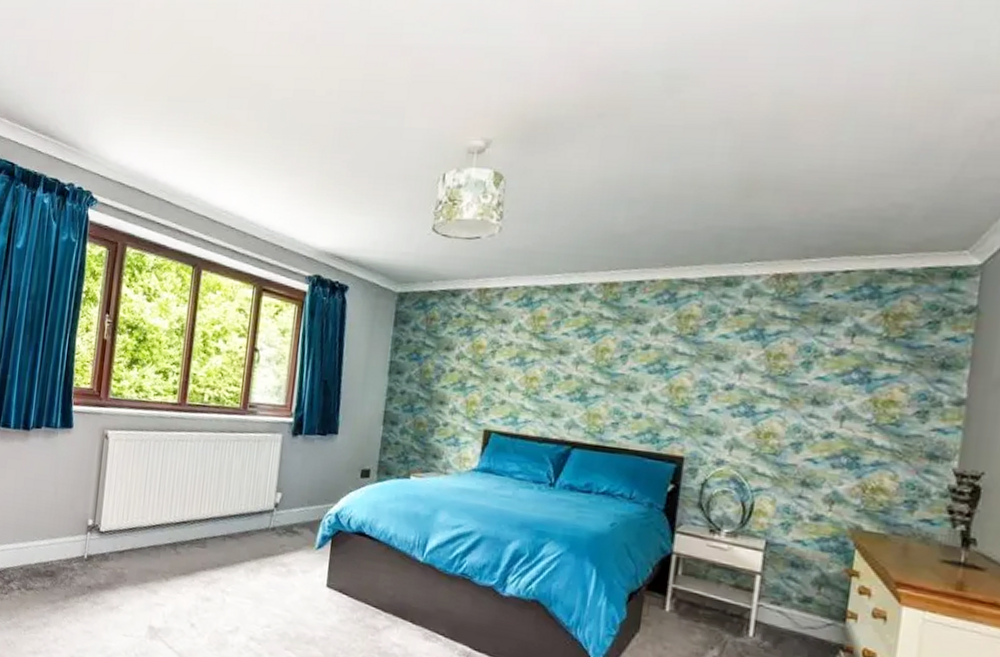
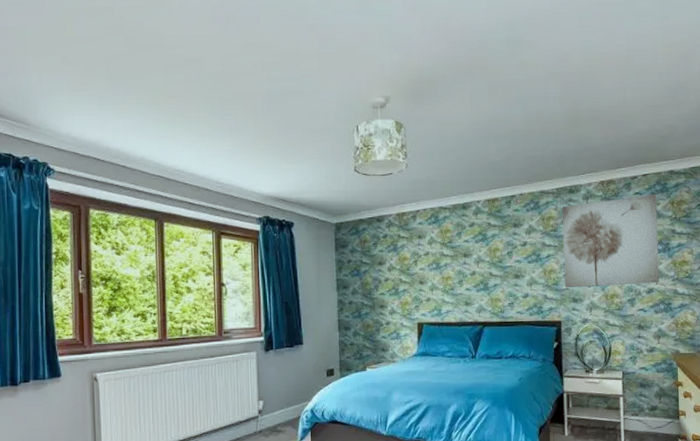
wall art: none [697,299,862,427] -> present [562,194,659,288]

